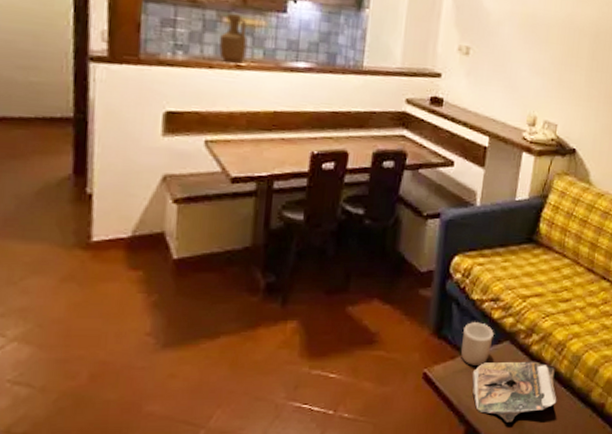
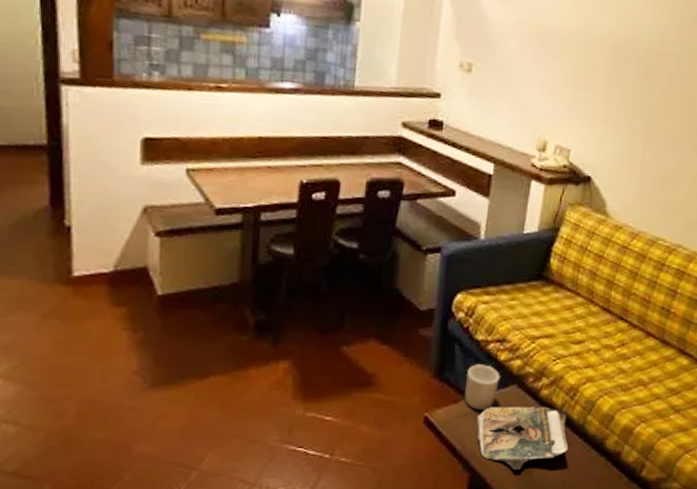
ceramic jug: present [219,13,248,65] -> none [198,28,228,86]

